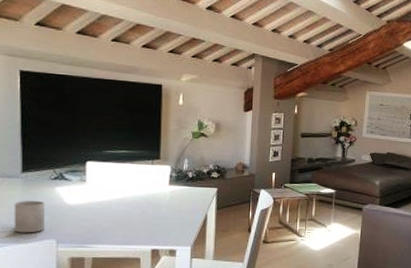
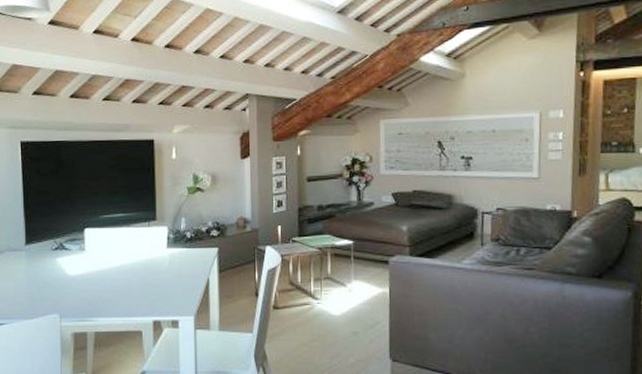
mug: present [14,200,45,233] -> none [19,273,48,308]

